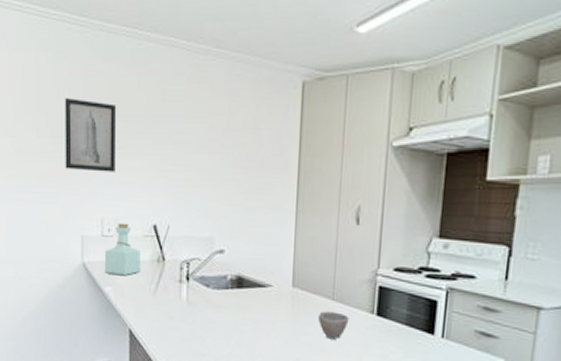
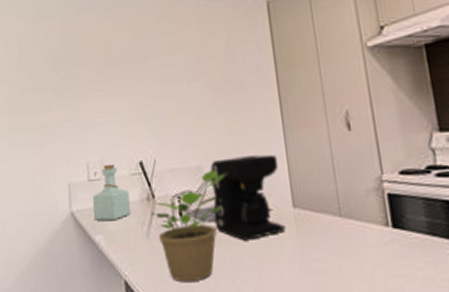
wall art: present [64,98,116,172] -> none [45,50,97,119]
potted plant: none [160,242,236,338] -> present [151,169,227,283]
coffee maker: none [218,233,286,310] -> present [210,154,285,241]
cup: present [318,311,349,340] -> none [328,229,364,263]

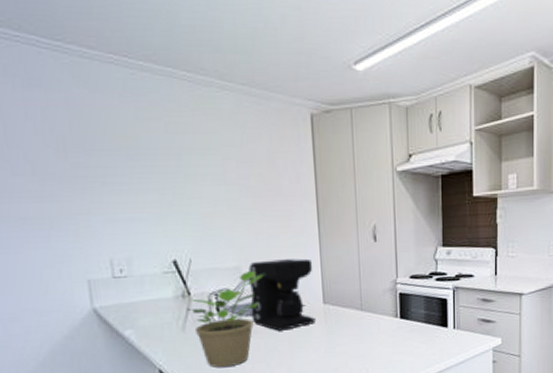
bottle: present [92,164,131,221] -> none [118,261,164,317]

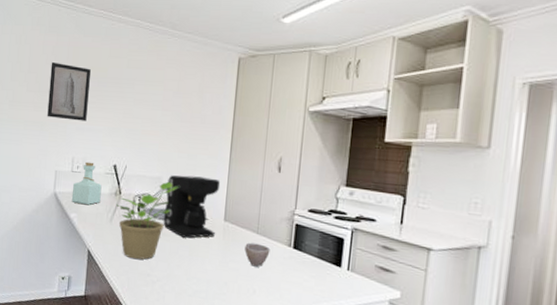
wall art: none [44,131,121,210] -> present [47,62,91,121]
bottle: none [118,261,164,317] -> present [71,161,102,205]
cup: none [350,320,378,345] -> present [245,242,270,267]

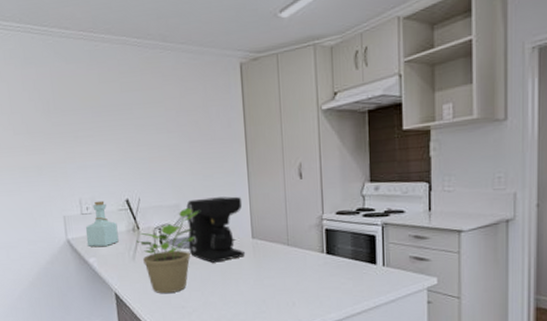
wall art: present [47,62,91,121] -> none [35,97,87,160]
cup: present [245,242,270,267] -> none [277,255,304,279]

